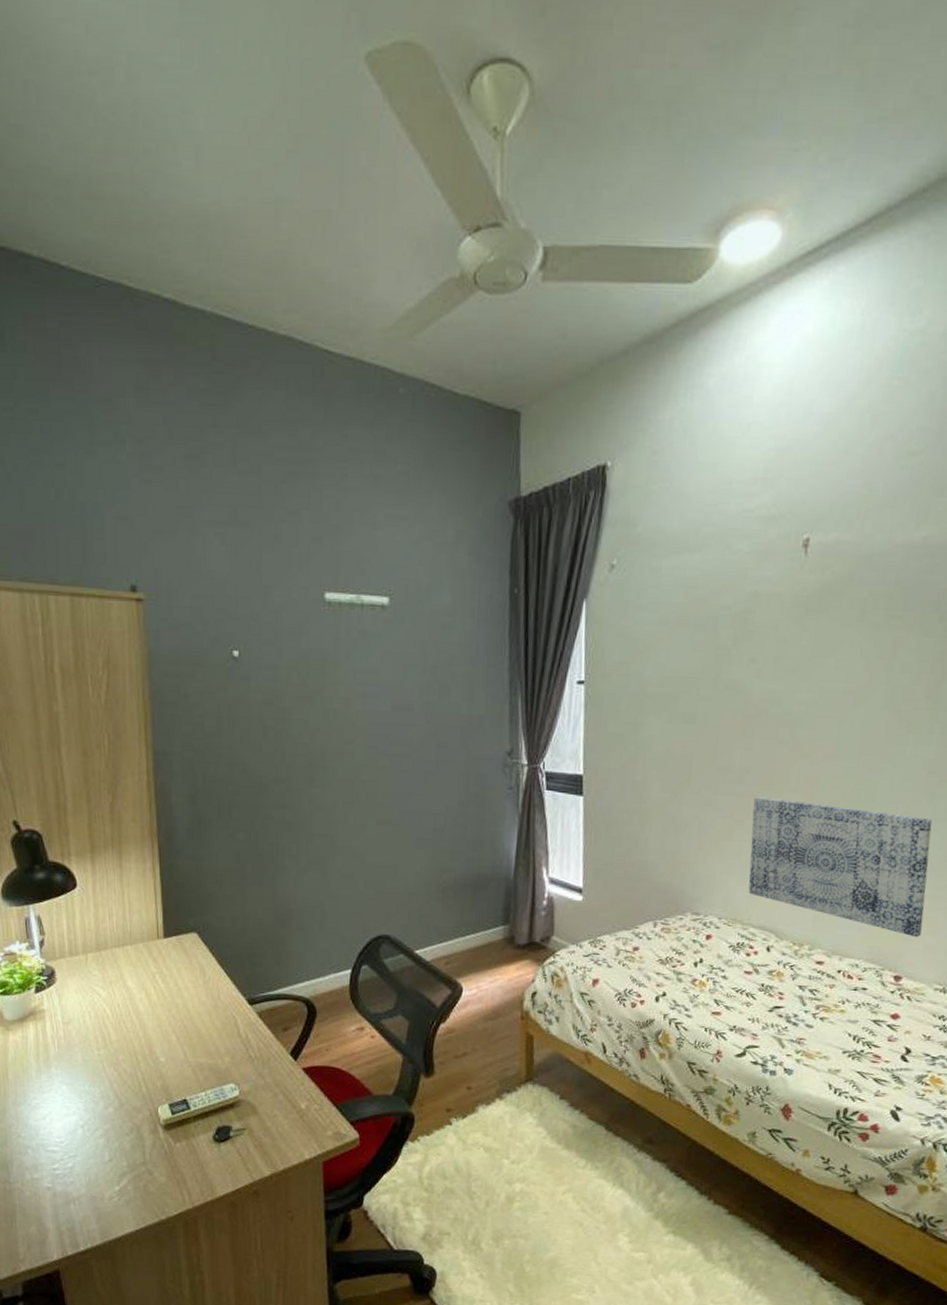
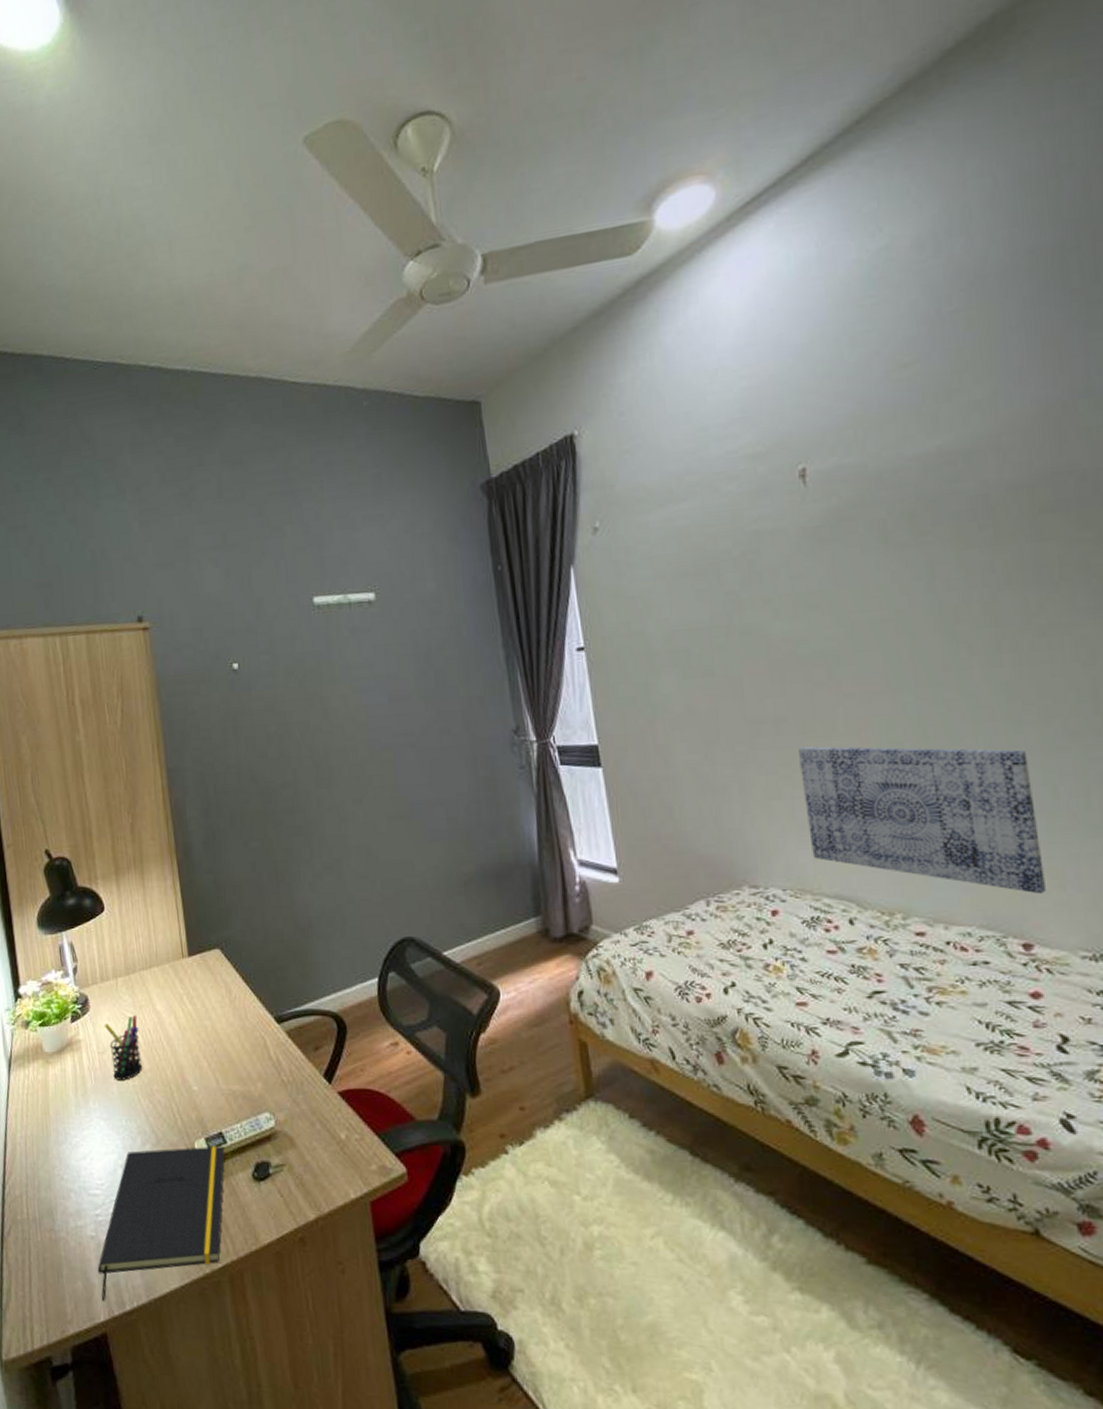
notepad: none [52,1111,188,1243] -> present [97,1146,225,1301]
pen holder: none [70,990,110,1049] -> present [104,1015,143,1080]

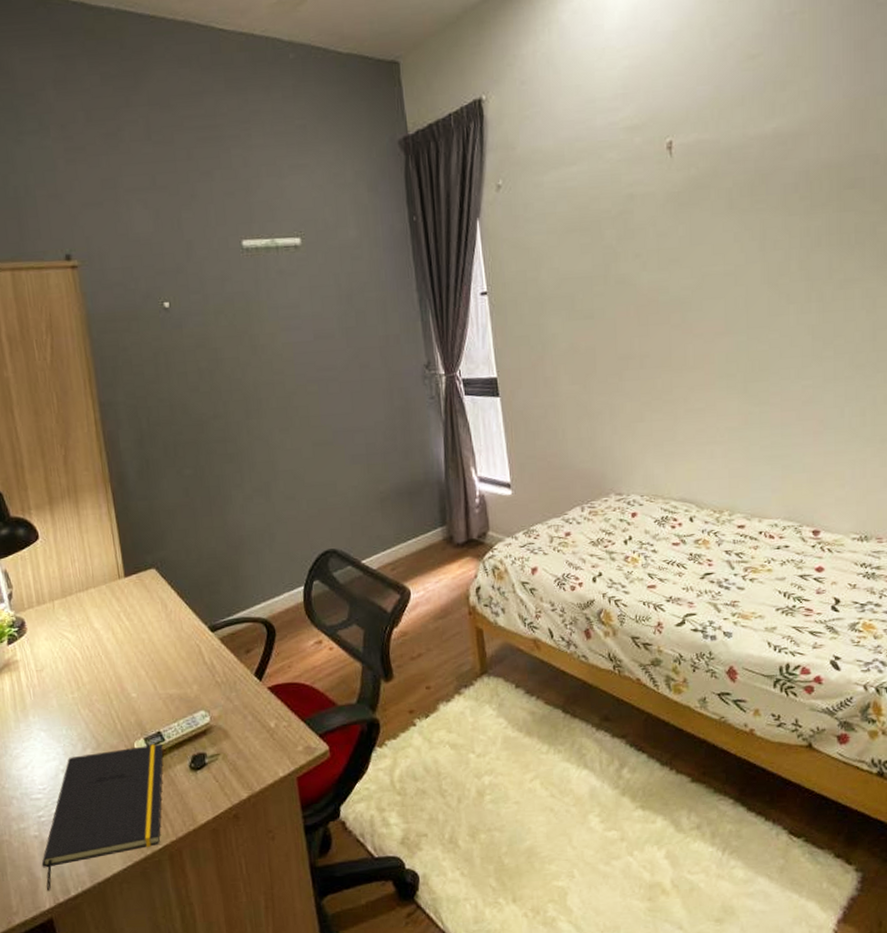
pen holder: present [104,1015,143,1080] -> none [41,634,82,694]
wall art: present [797,746,1046,895] -> none [656,377,831,492]

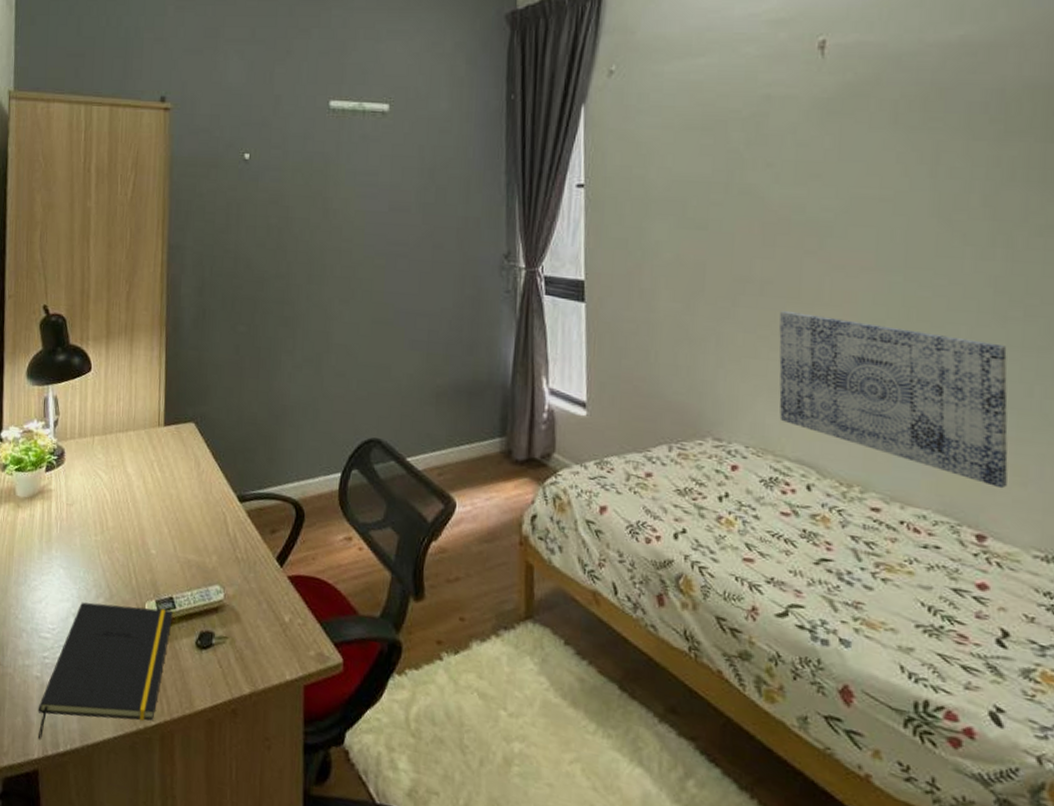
wall art: none [656,377,831,492] -> present [779,310,1008,489]

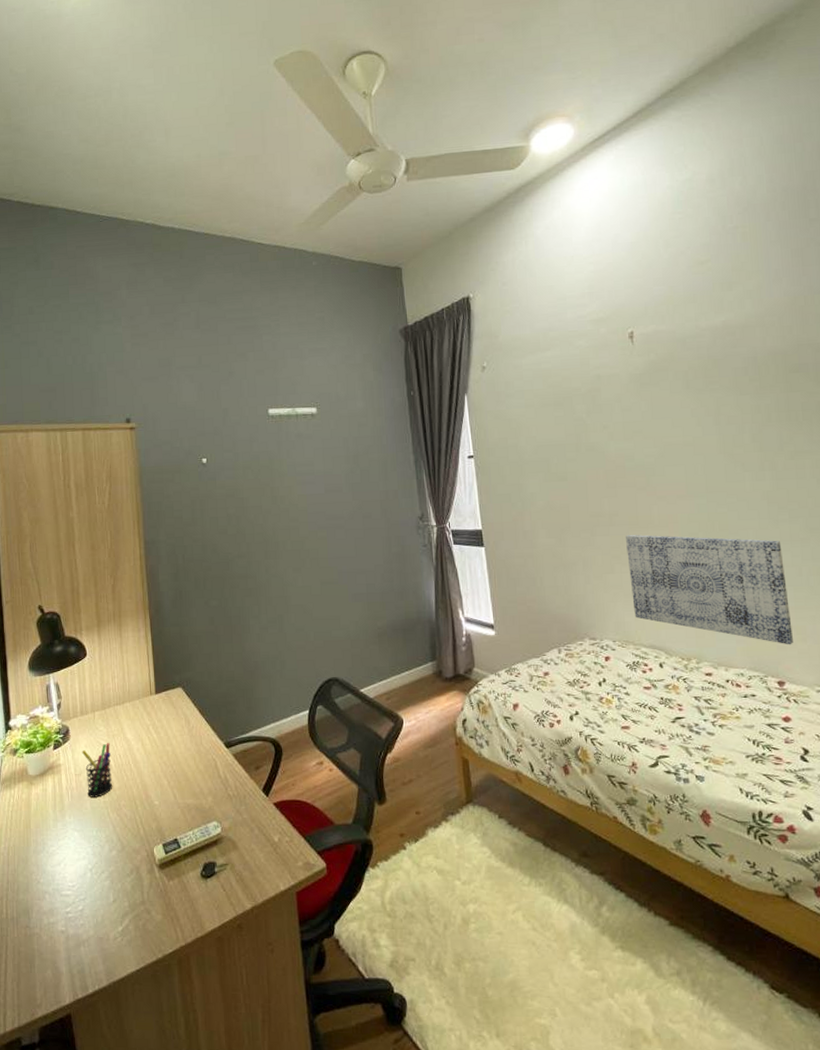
notepad: present [37,602,173,739] -> none [65,850,179,986]
pen holder: none [75,474,108,534] -> present [81,743,113,797]

